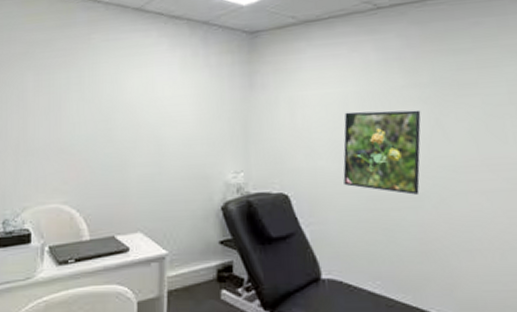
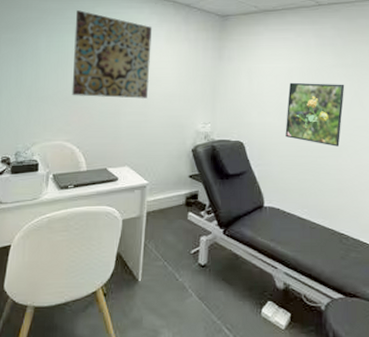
wall art: none [67,39,163,147] -> present [72,10,152,99]

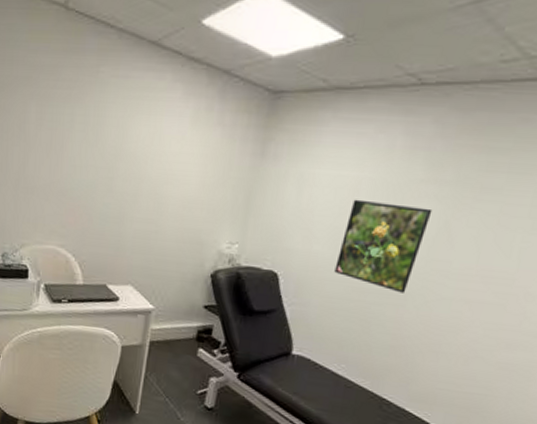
wall art: present [72,10,152,99] -> none [67,69,175,202]

